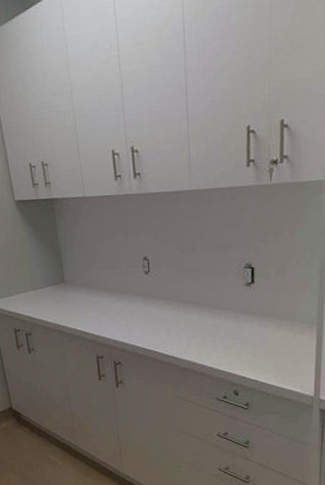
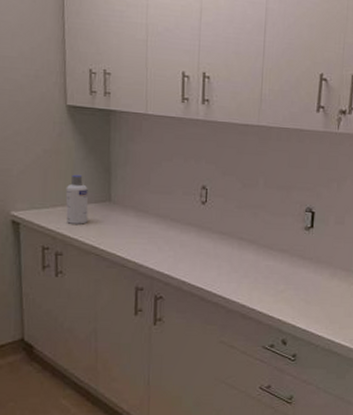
screw cap bottle: none [25,262,48,307] -> present [65,174,89,224]

